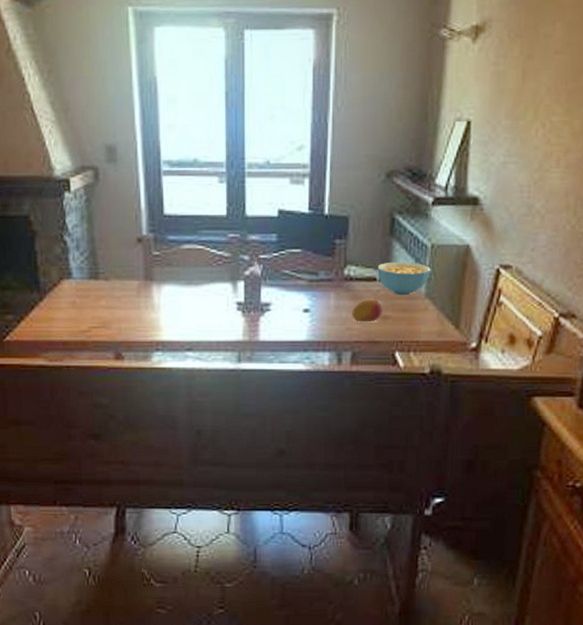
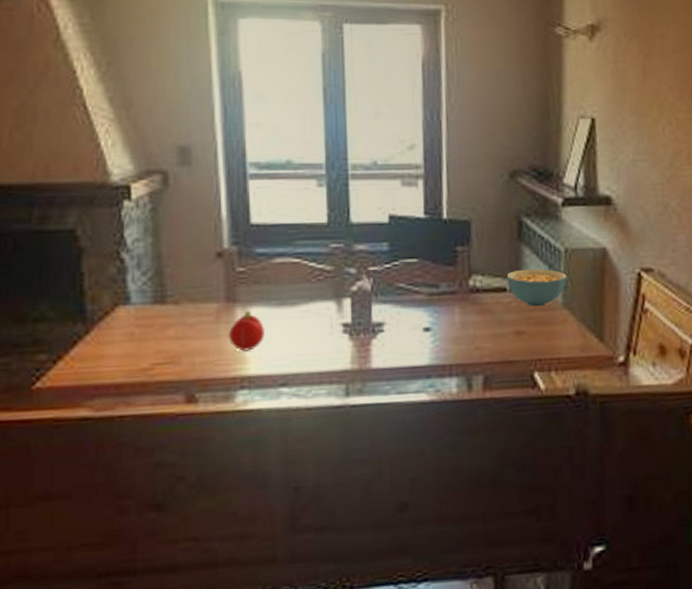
fruit: none [147,287,175,321] -> present [229,310,265,351]
fruit: present [351,298,382,323] -> none [480,311,516,340]

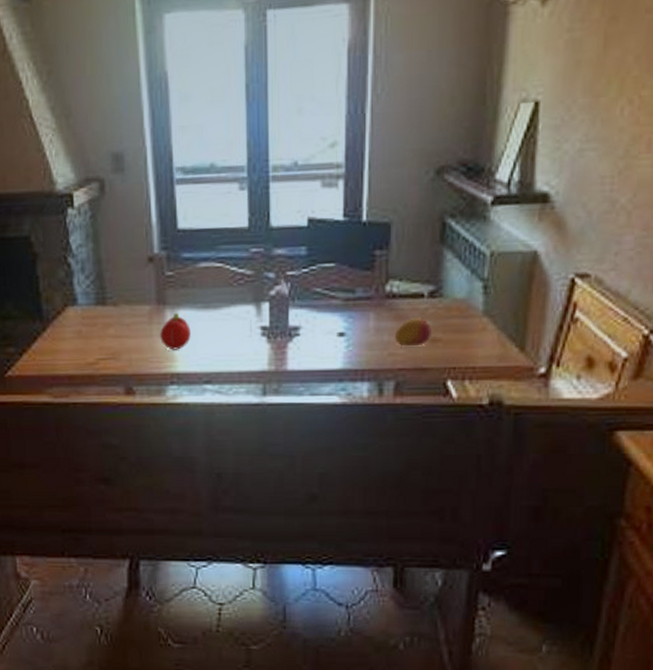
fruit: none [480,311,516,340] -> present [394,318,431,347]
cereal bowl: present [506,268,567,307] -> none [425,273,490,314]

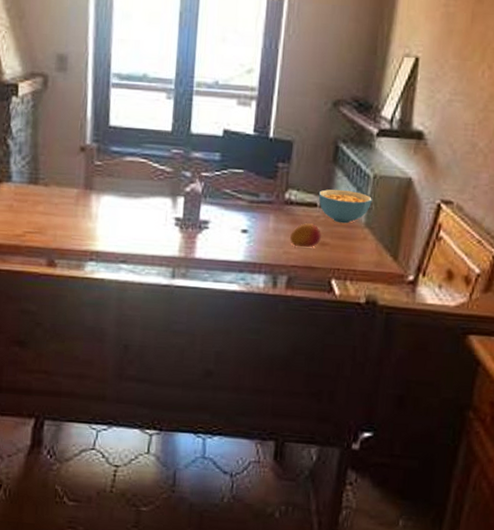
fruit: present [160,312,191,350] -> none [84,197,113,231]
cereal bowl: none [425,273,490,314] -> present [318,189,372,224]

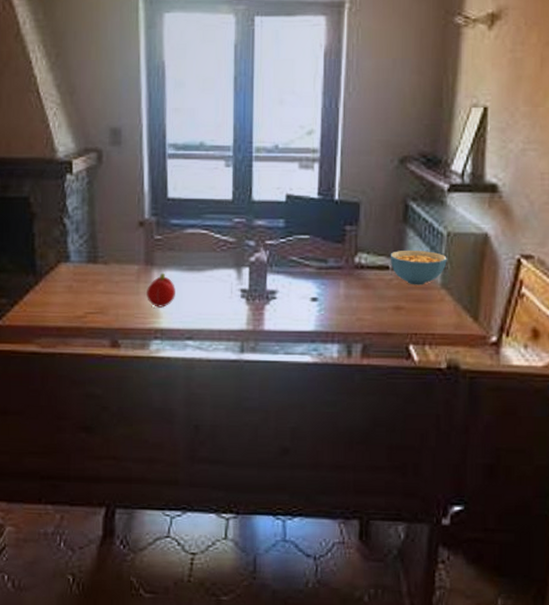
fruit: none [84,197,113,231] -> present [147,272,175,308]
fruit: present [289,223,321,248] -> none [362,287,395,313]

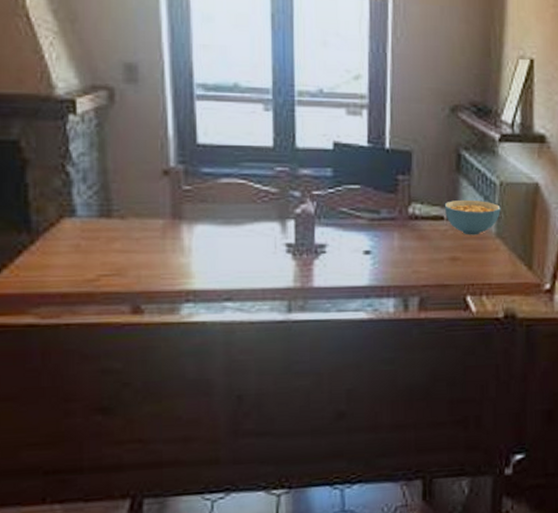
fruit: present [147,272,175,308] -> none [175,227,210,266]

